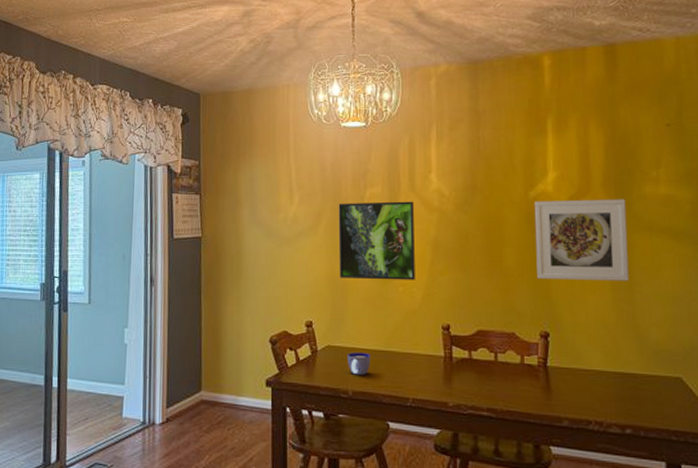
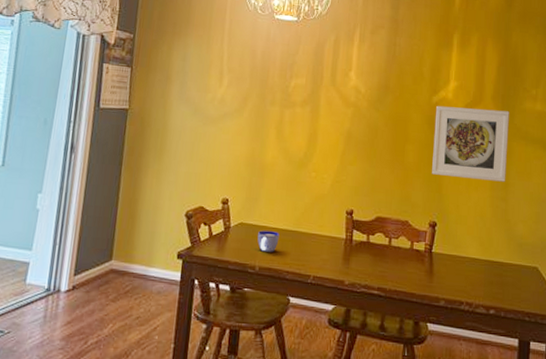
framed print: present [338,201,415,280] -> none [258,89,333,167]

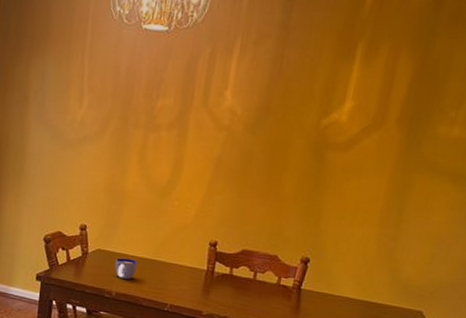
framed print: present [432,105,509,182] -> none [311,130,417,219]

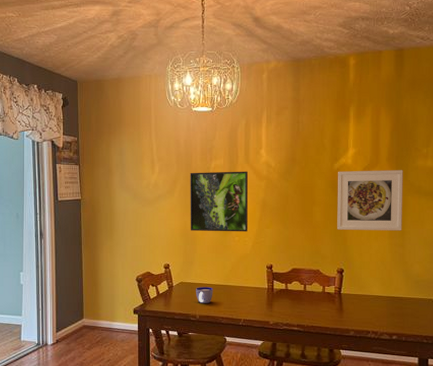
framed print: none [118,111,204,196] -> present [190,171,248,232]
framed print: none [311,130,417,219] -> present [337,170,403,231]

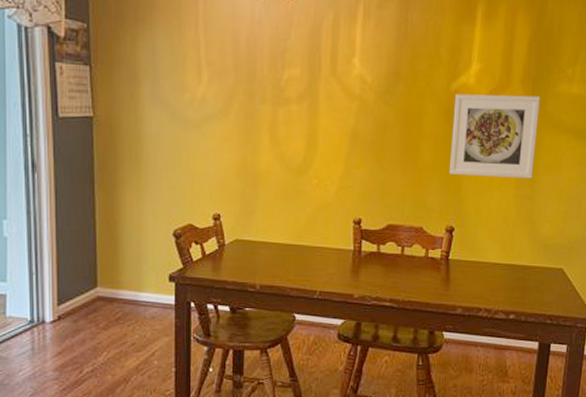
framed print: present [190,171,248,232] -> none [250,84,334,173]
cup: present [196,287,213,303] -> none [256,246,280,269]

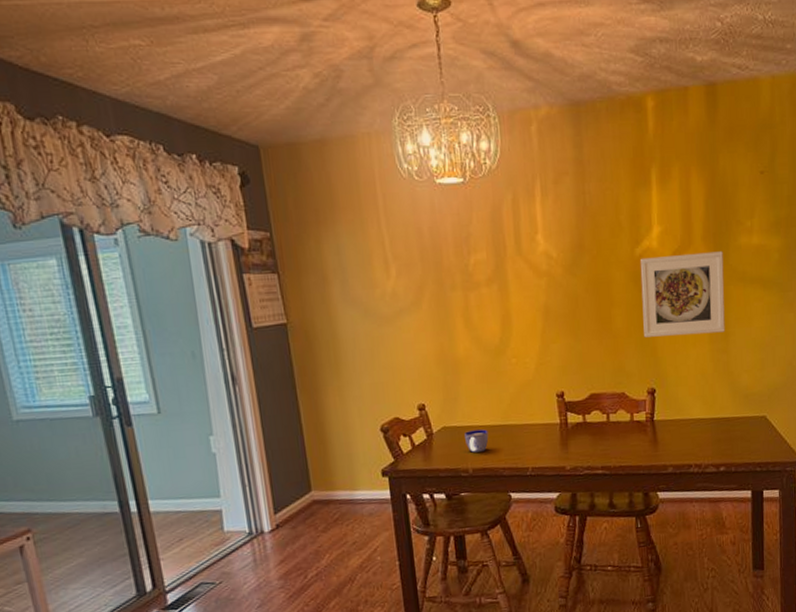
cup: none [256,246,280,269] -> present [465,429,489,453]

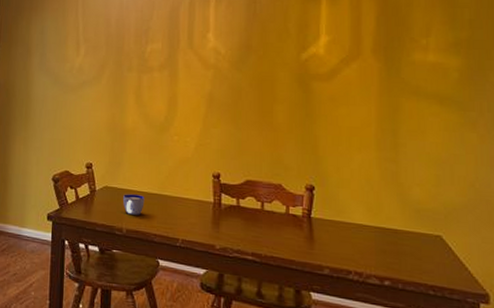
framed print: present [640,251,725,338] -> none [305,62,395,142]

